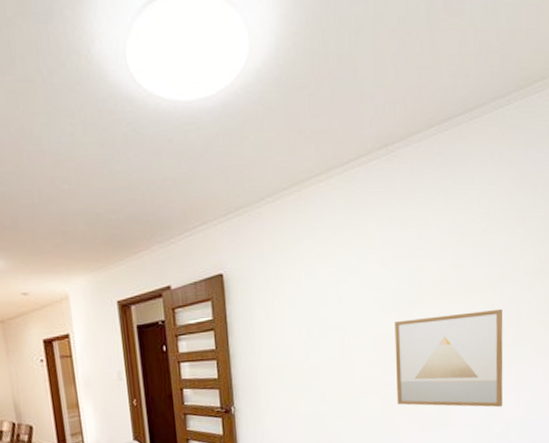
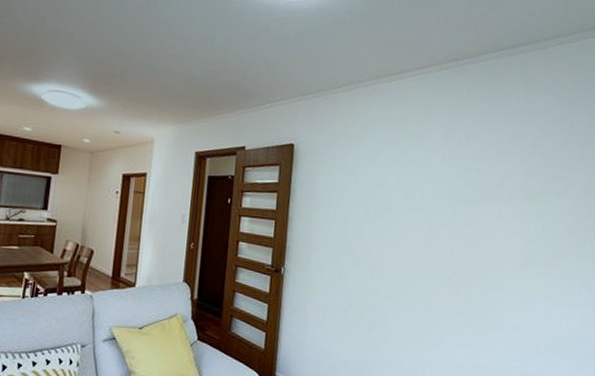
wall art: present [395,308,503,408] -> none [445,214,558,318]

